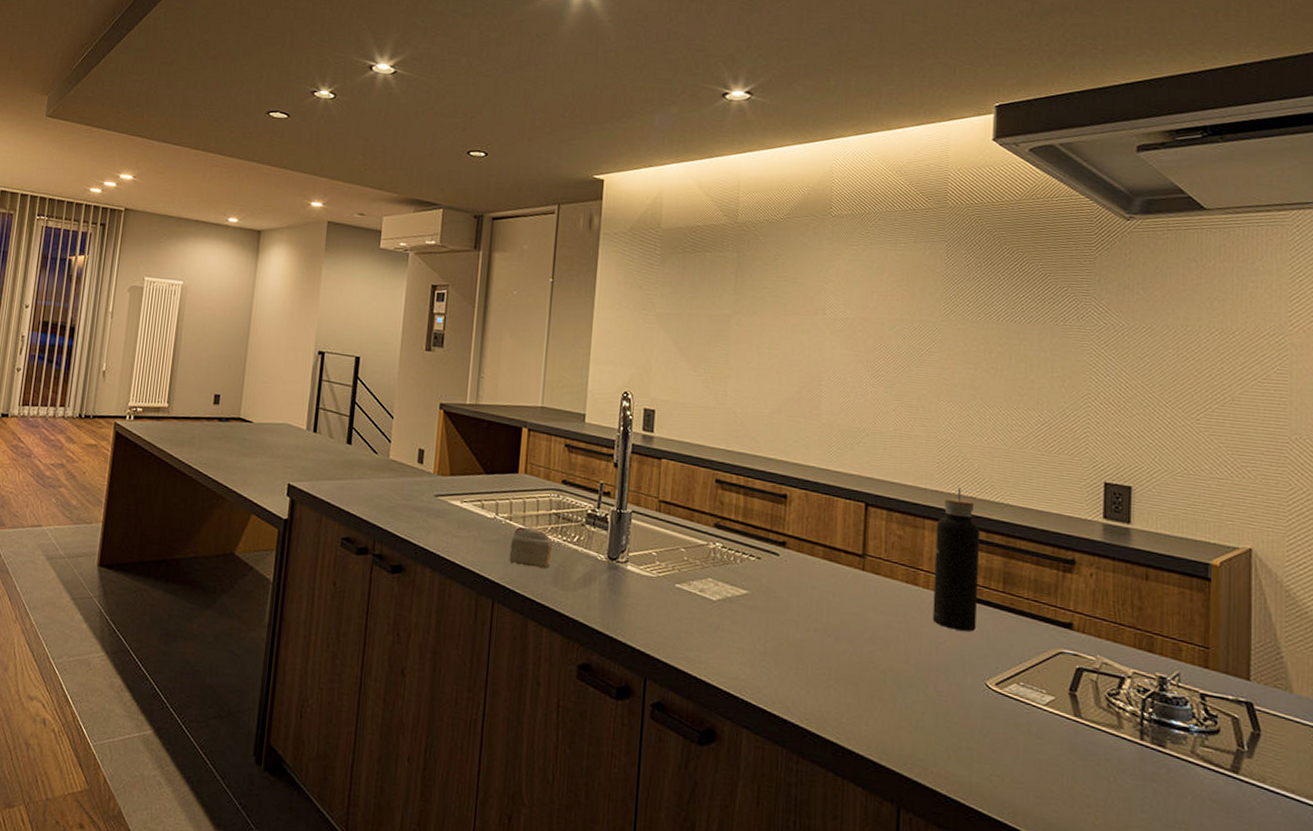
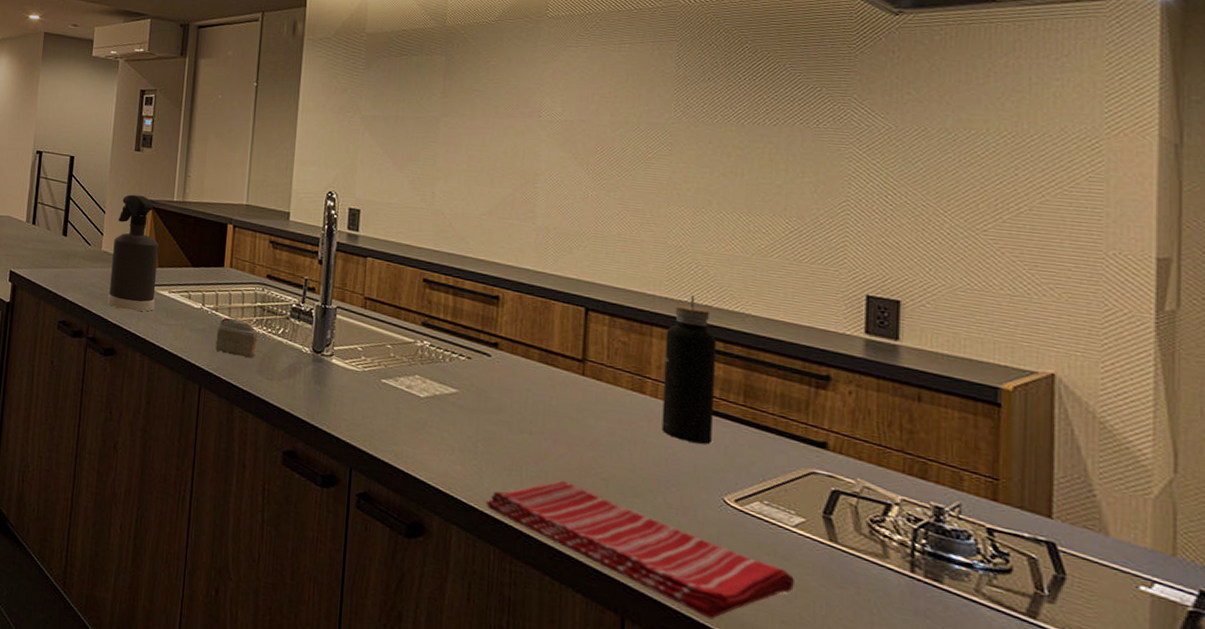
spray bottle: none [395,397,451,524] -> present [107,194,159,312]
dish towel: none [773,676,1045,801] -> present [485,480,794,620]

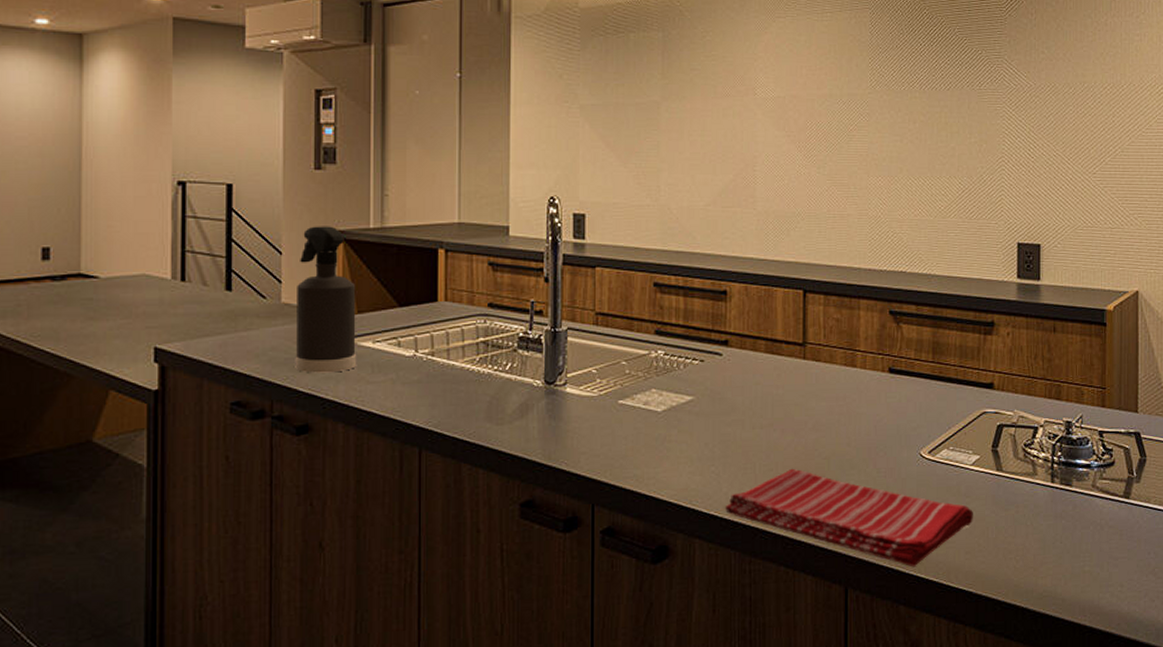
cake slice: present [215,317,258,358] -> none [435,361,483,405]
water bottle: present [661,295,716,445] -> none [870,264,910,406]

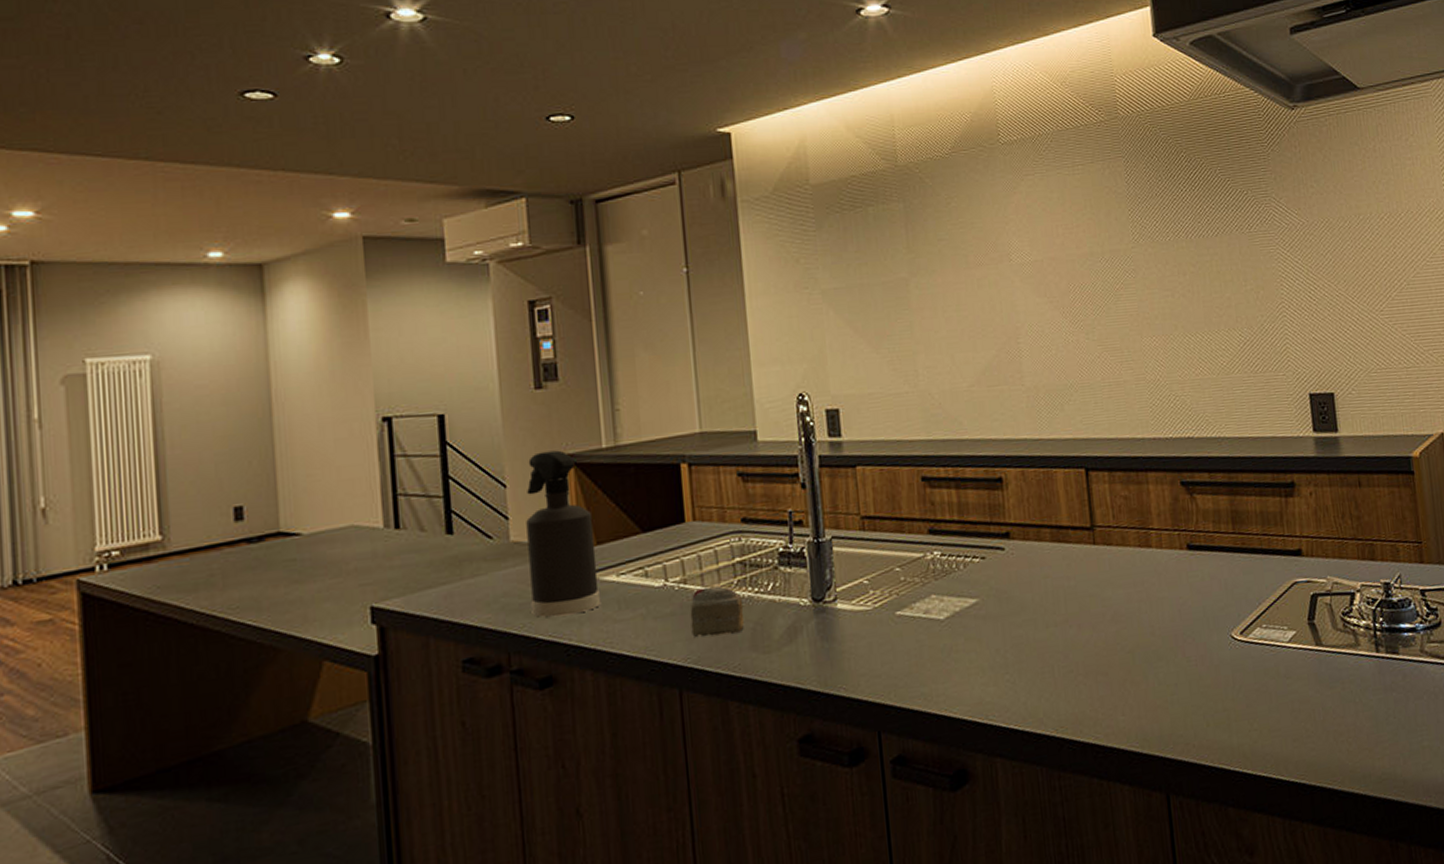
cake slice: none [435,361,483,405] -> present [690,585,745,637]
dish towel: present [724,468,973,568] -> none [1024,667,1297,764]

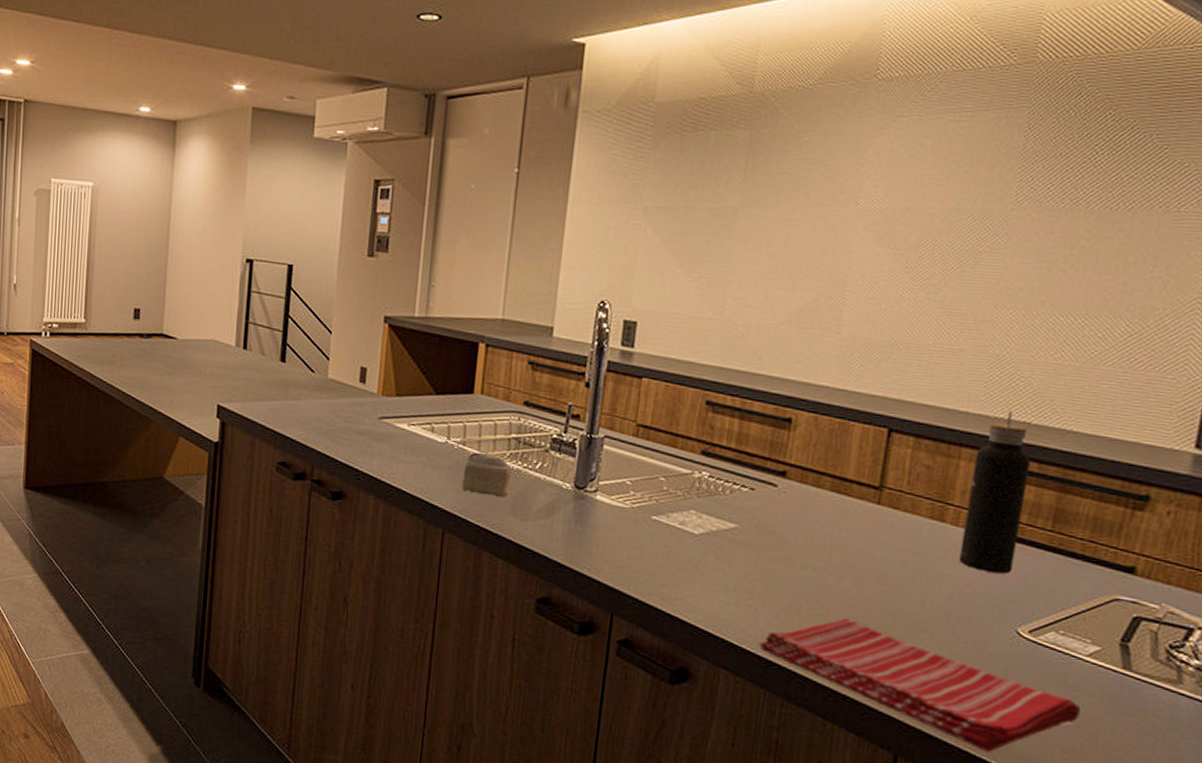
spray bottle: present [526,450,602,618] -> none [335,310,397,448]
dish towel: none [1024,667,1297,764] -> present [758,618,1081,753]
water bottle: none [1159,430,1213,586] -> present [959,411,1030,574]

